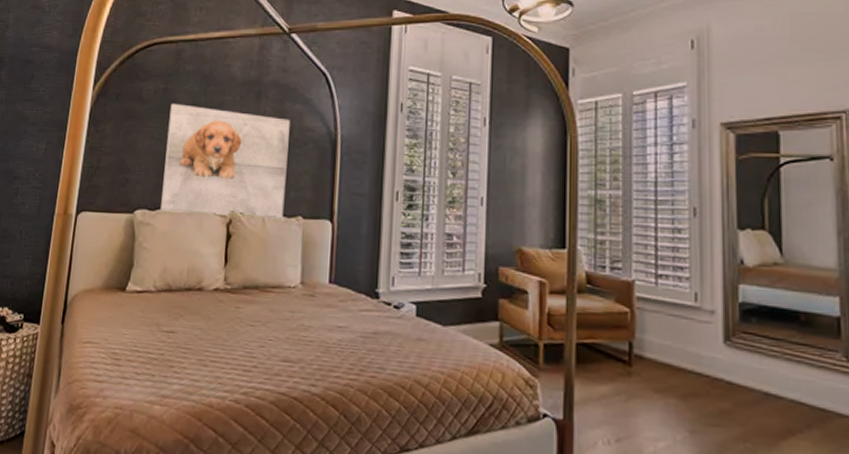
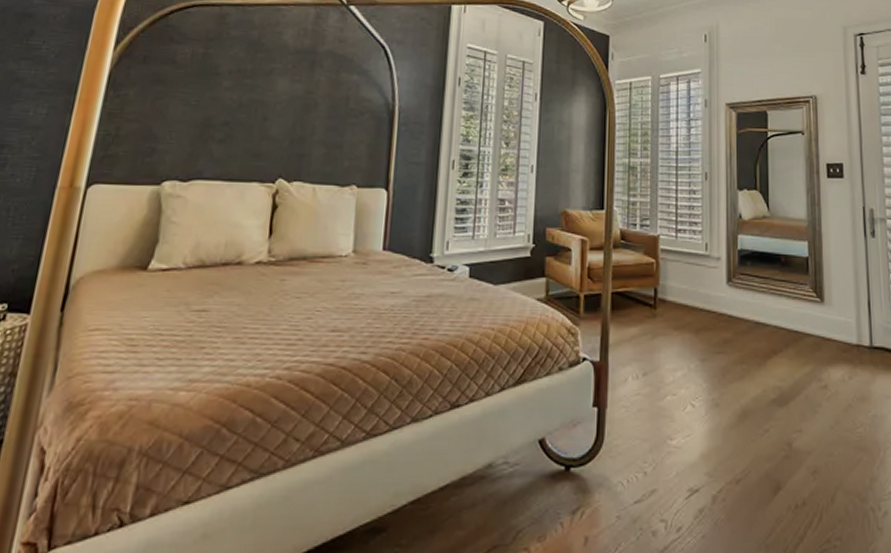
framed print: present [161,103,290,221] -> none [195,68,346,190]

